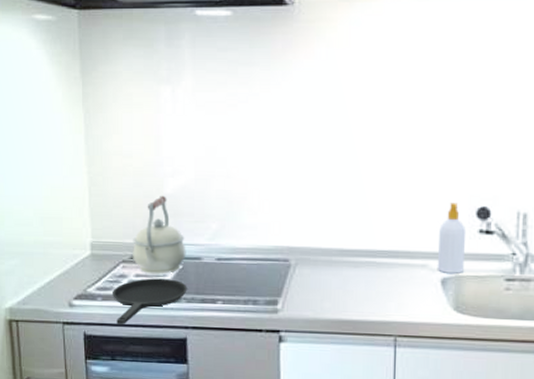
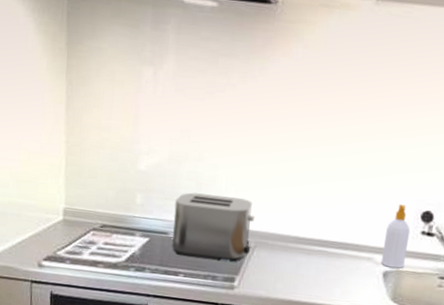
frying pan: present [113,278,187,326] -> none [81,247,153,288]
kettle: present [133,195,186,275] -> none [103,170,155,245]
toaster: none [206,212,293,283] -> present [172,192,256,262]

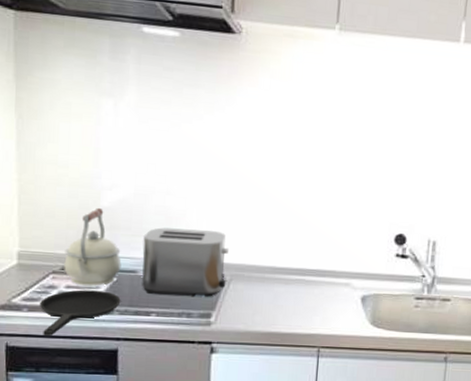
frying pan: none [81,247,153,288] -> present [40,289,121,337]
kettle: none [103,170,155,245] -> present [64,207,122,287]
soap bottle: present [380,204,411,269] -> none [358,229,385,292]

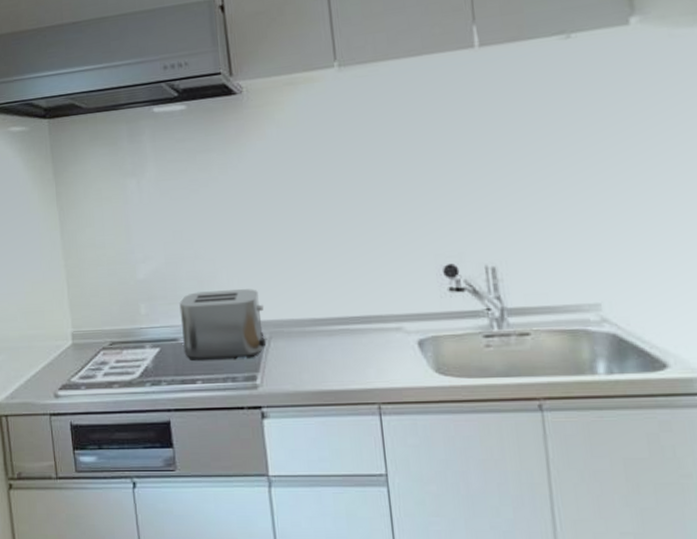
frying pan: present [40,289,121,337] -> none [95,362,167,413]
kettle: present [64,207,122,287] -> none [111,281,163,359]

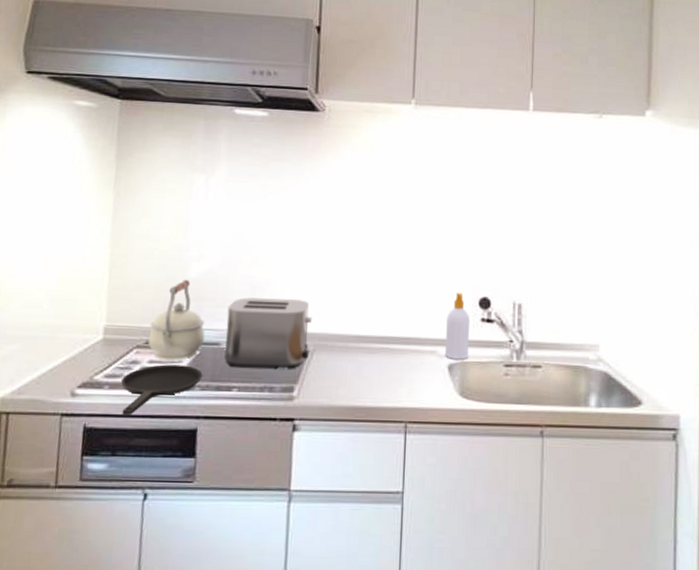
frying pan: none [95,362,167,413] -> present [121,364,203,416]
kettle: none [111,281,163,359] -> present [148,279,205,361]
soap bottle: none [408,263,440,335] -> present [444,293,470,360]

